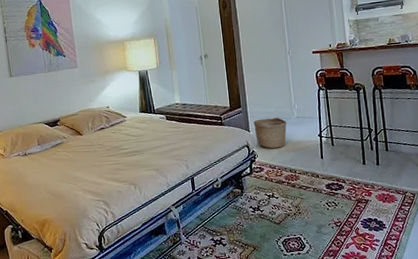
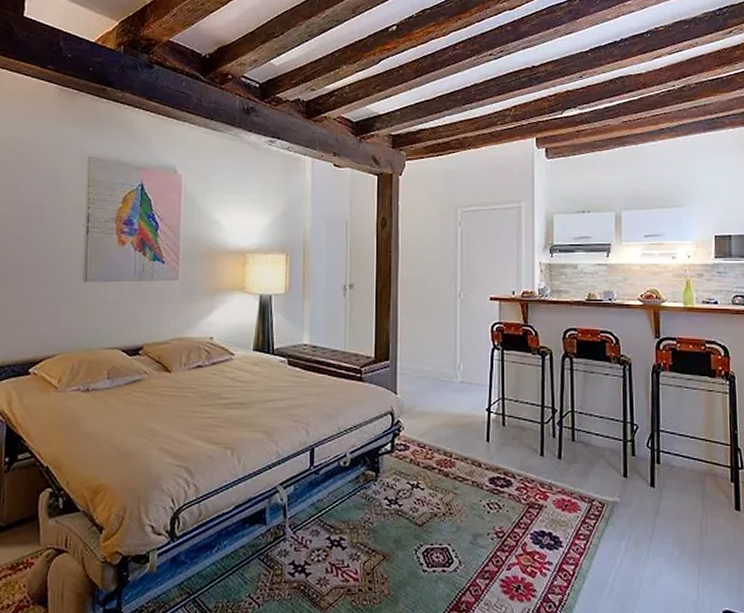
basket: present [253,117,287,149] -> none [403,378,447,421]

